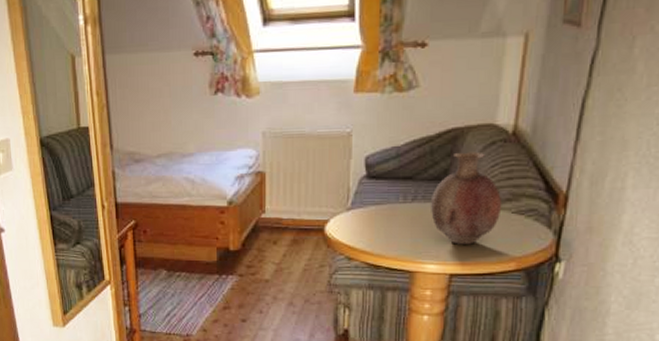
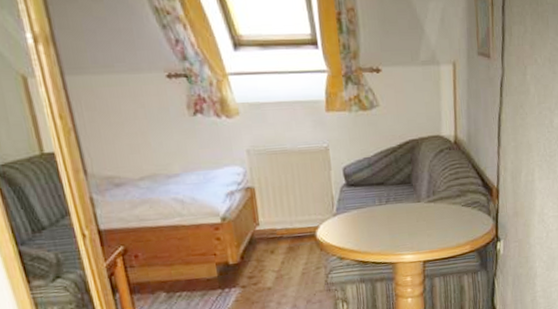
vase: present [431,151,502,245] -> none [401,158,455,236]

